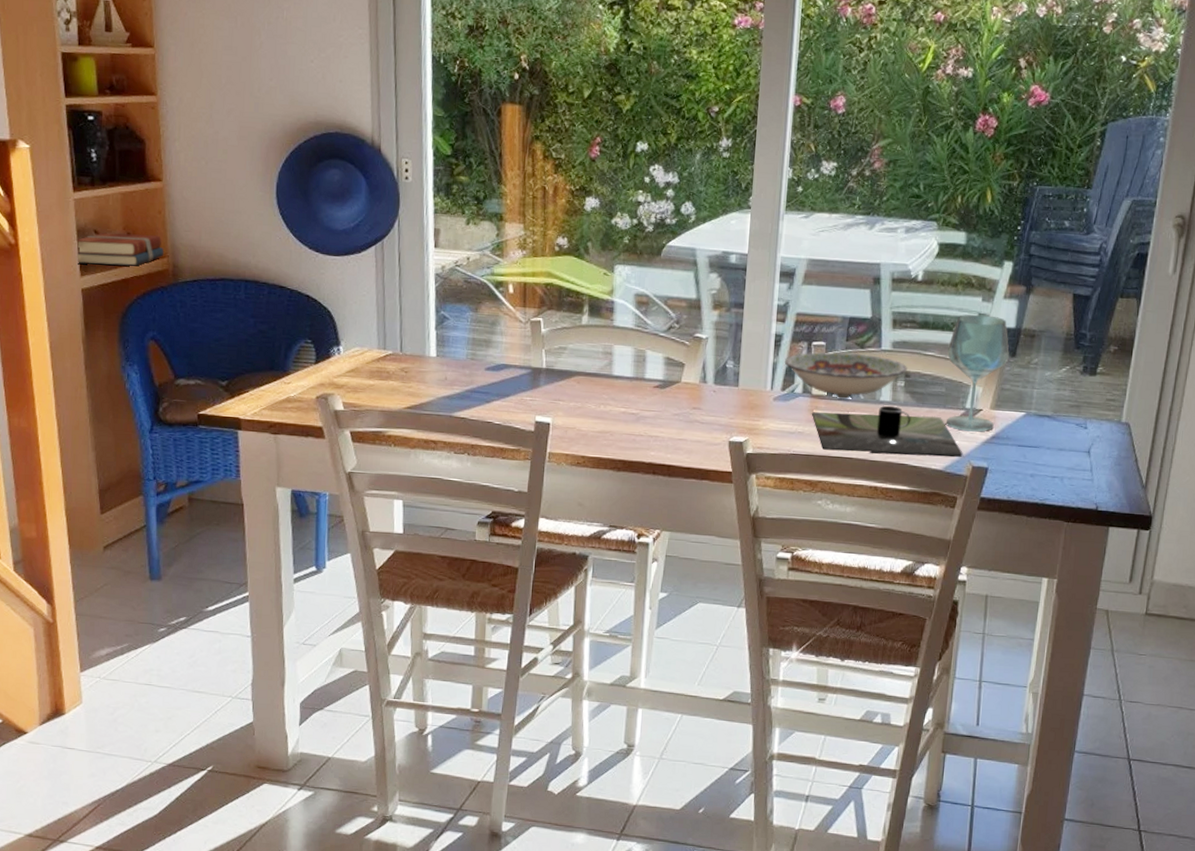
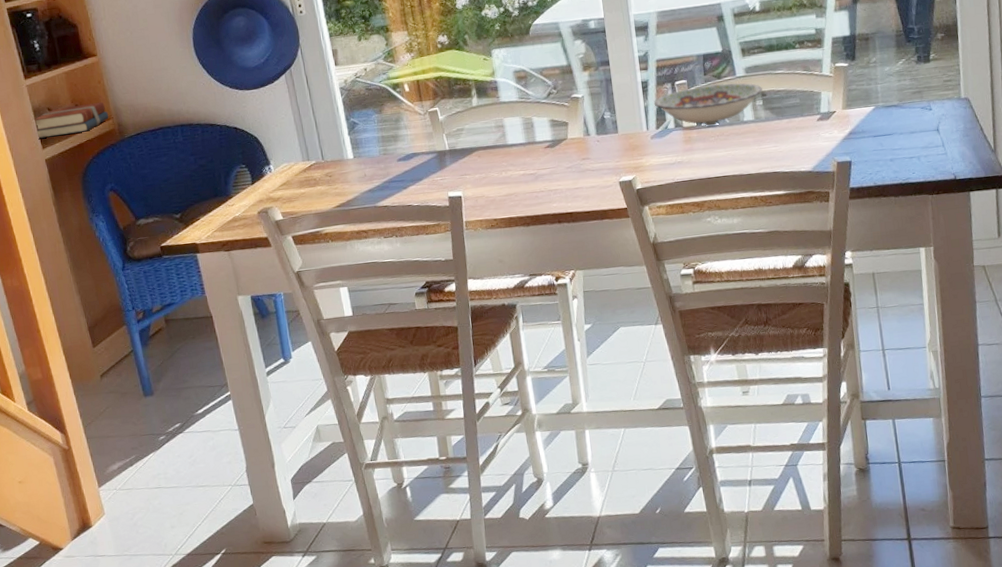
place setting: present [812,405,963,456] -> none [687,123,827,173]
wine glass: present [946,314,1010,432] -> none [794,28,850,133]

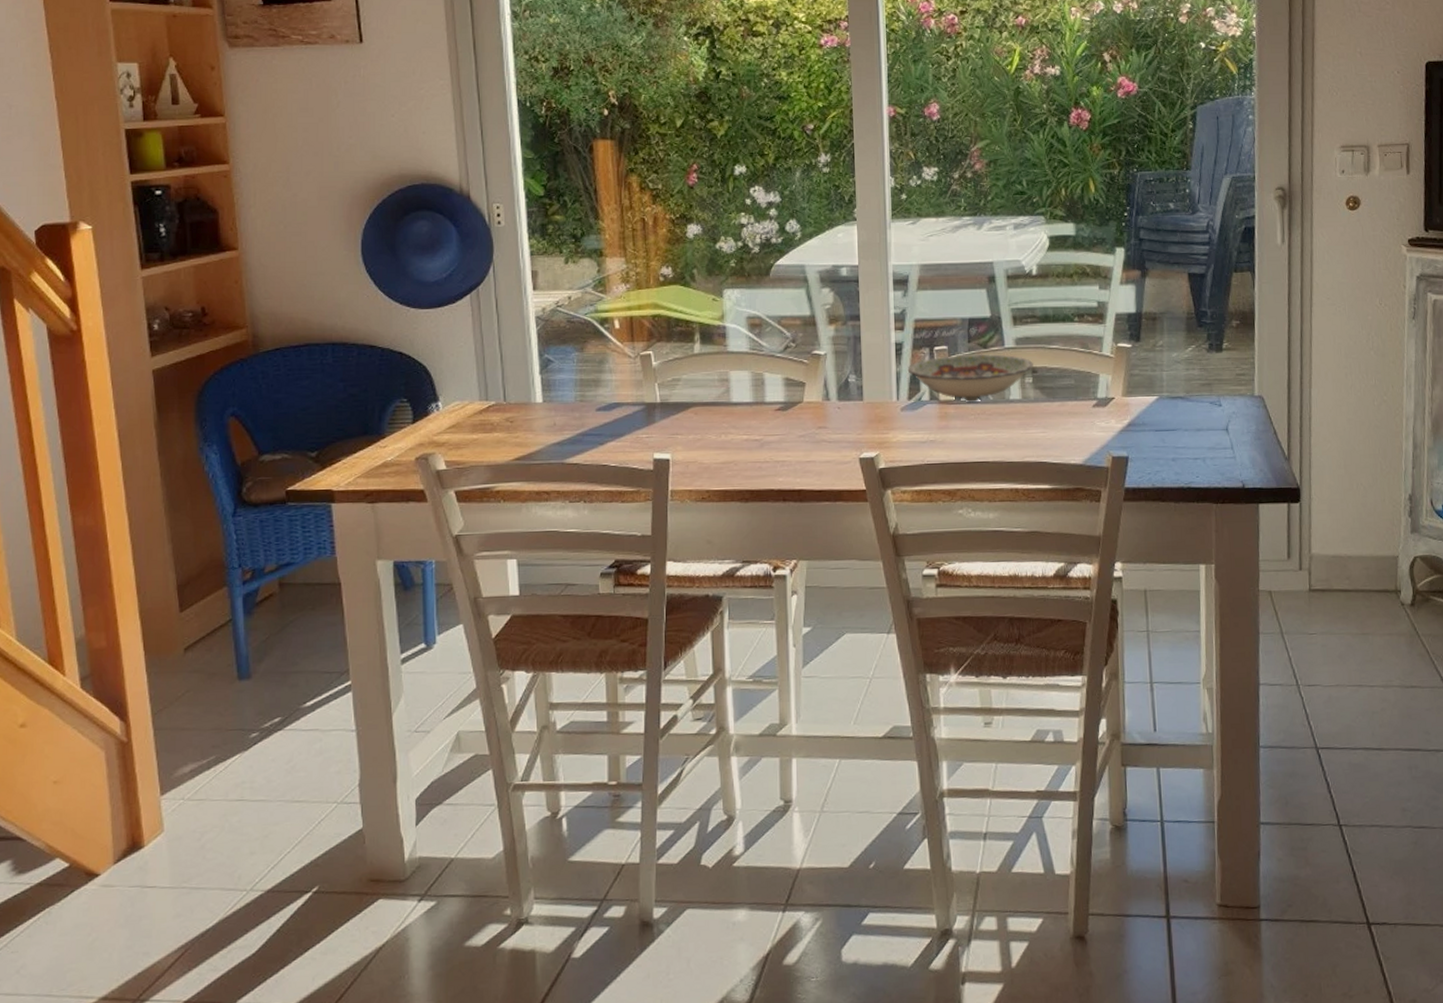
books: present [33,101,109,139] -> none [144,305,243,343]

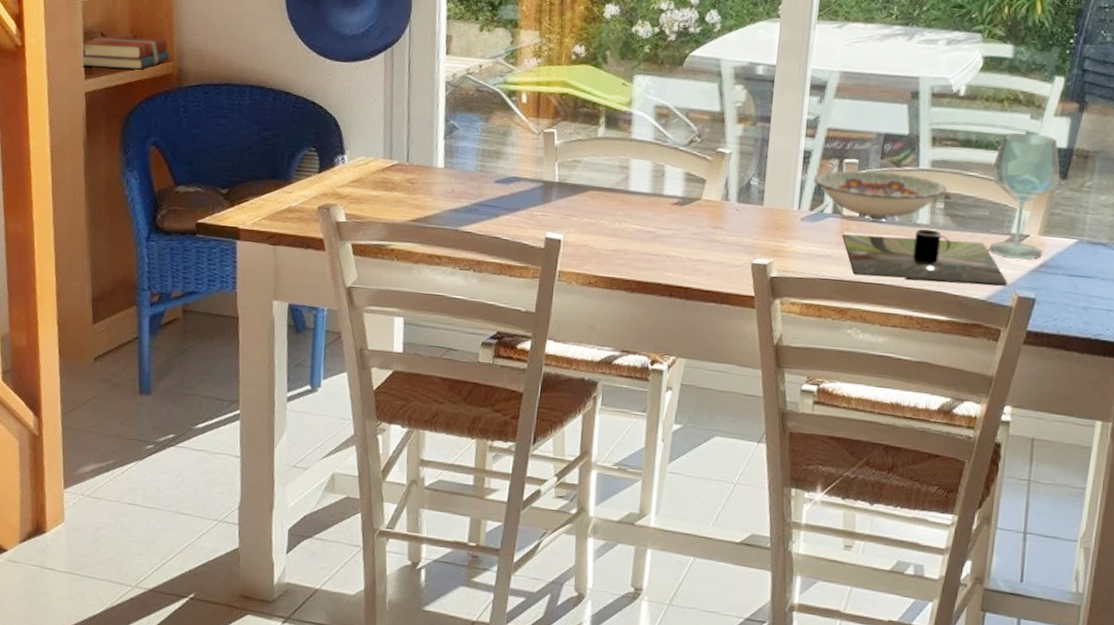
books: none [144,305,243,343] -> present [81,35,170,70]
place setting: none [942,403,1101,457] -> present [842,229,1008,285]
wine glass: none [1071,302,1134,422] -> present [989,132,1060,260]

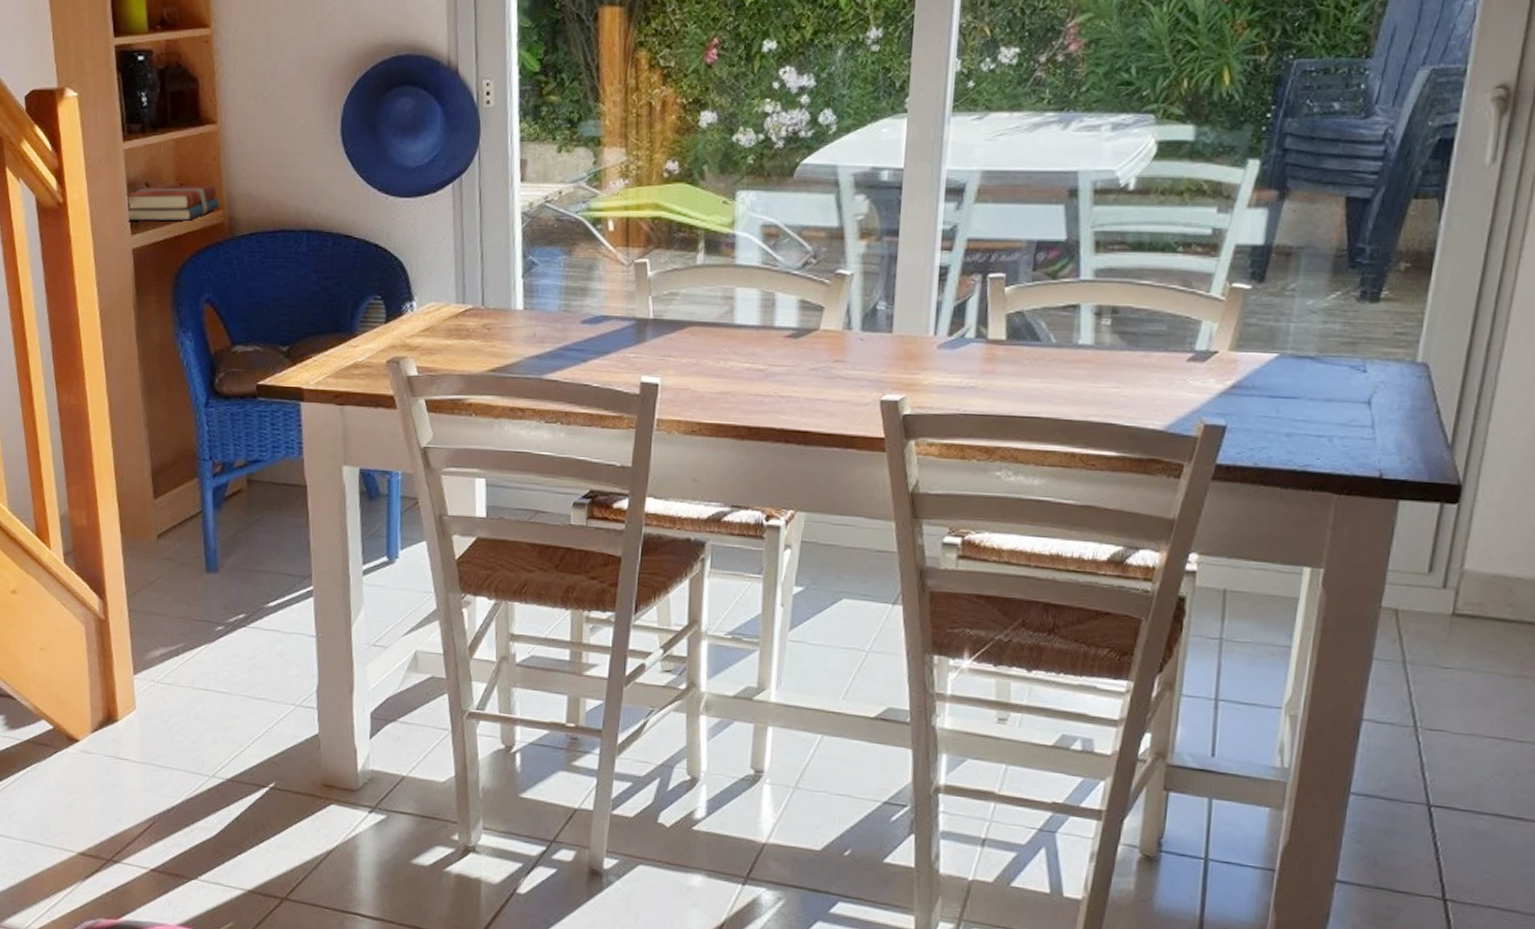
bowl: present [813,170,949,222] -> none [951,284,1116,345]
place setting: present [842,229,1008,285] -> none [988,350,1192,412]
wine glass: present [989,132,1060,260] -> none [1167,230,1256,380]

